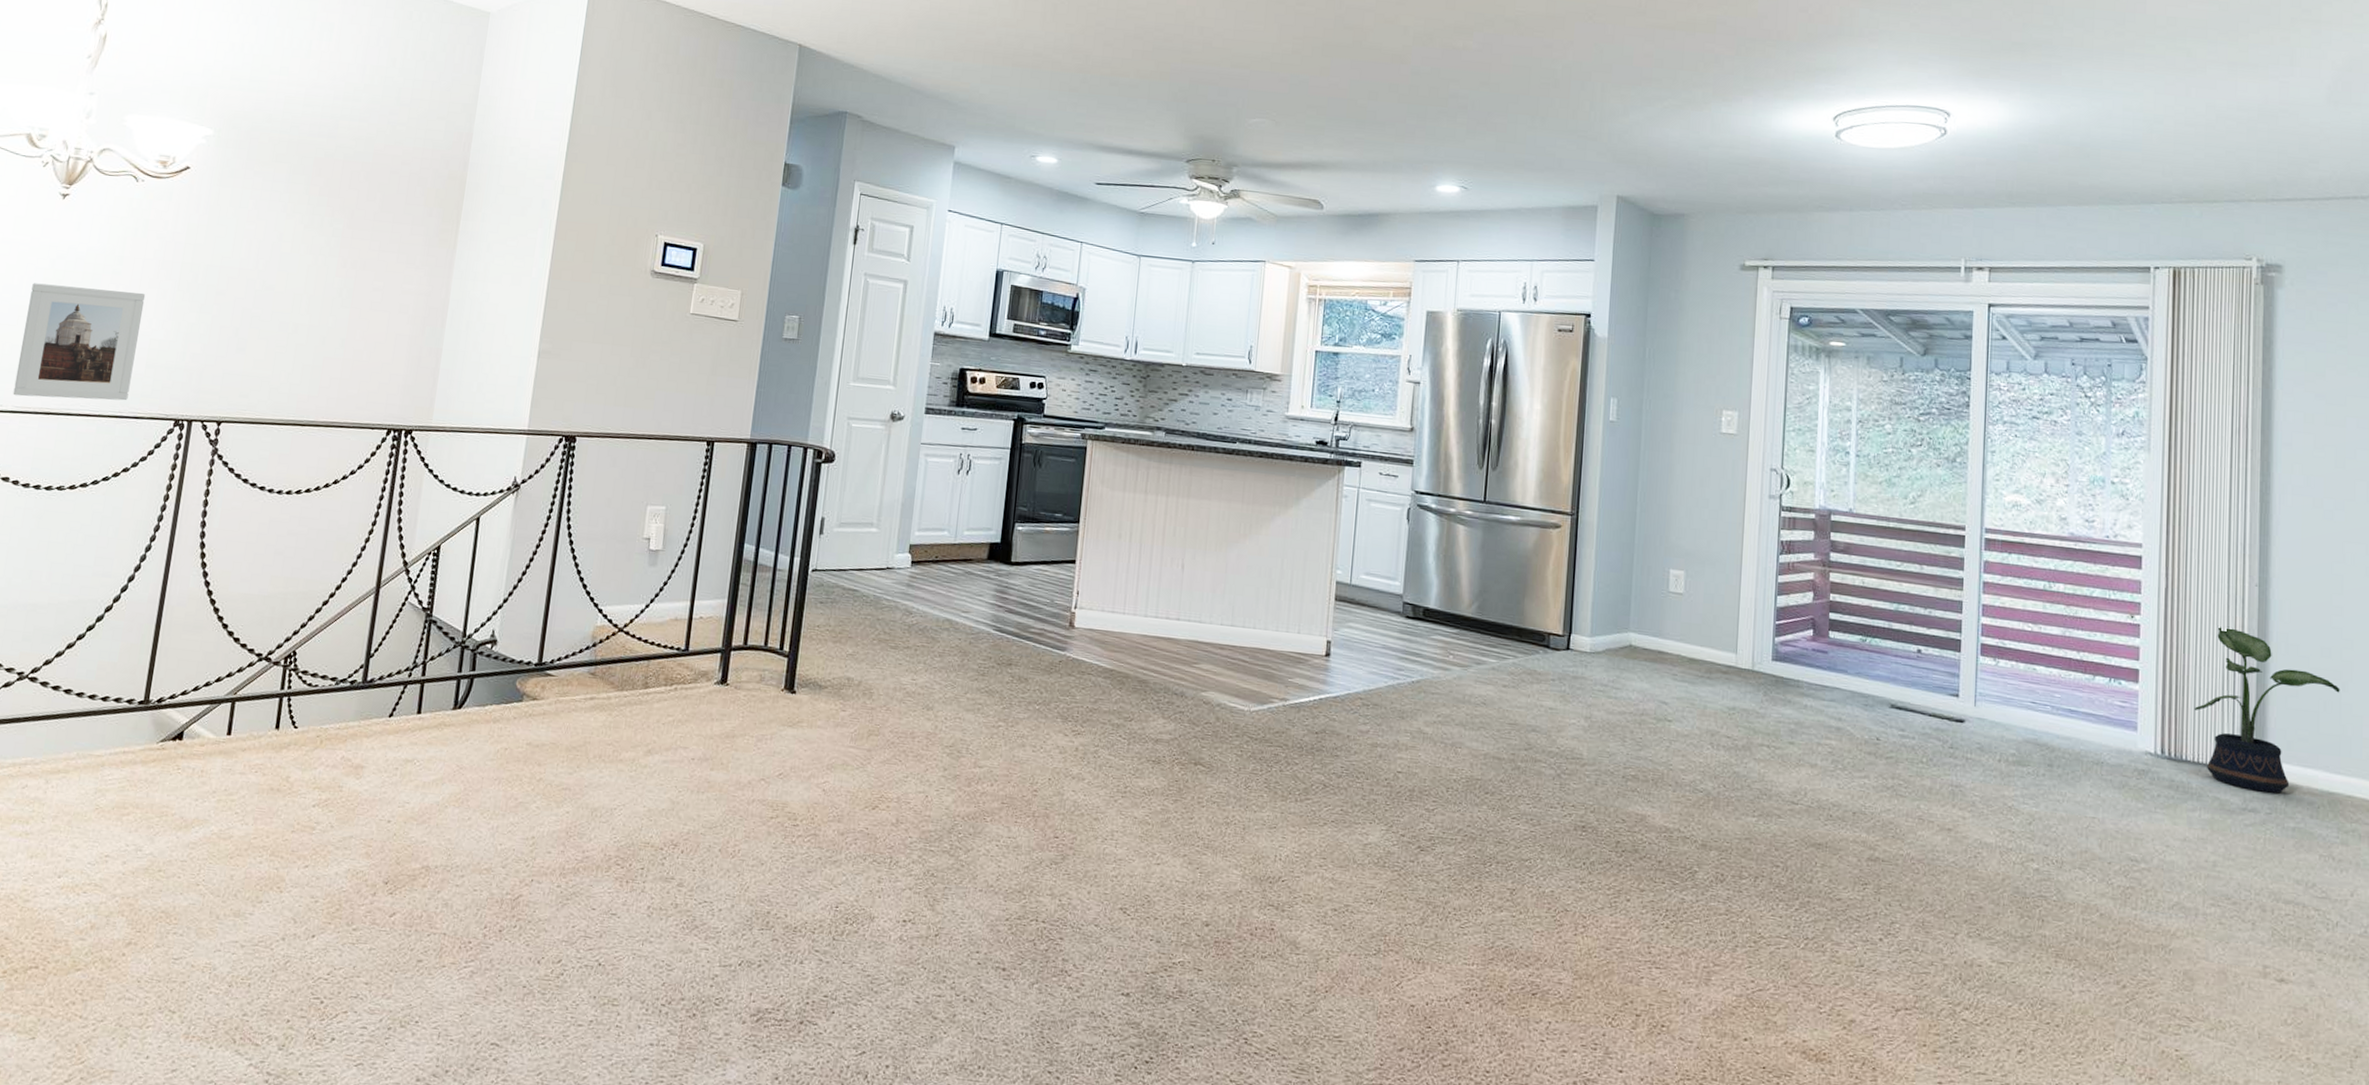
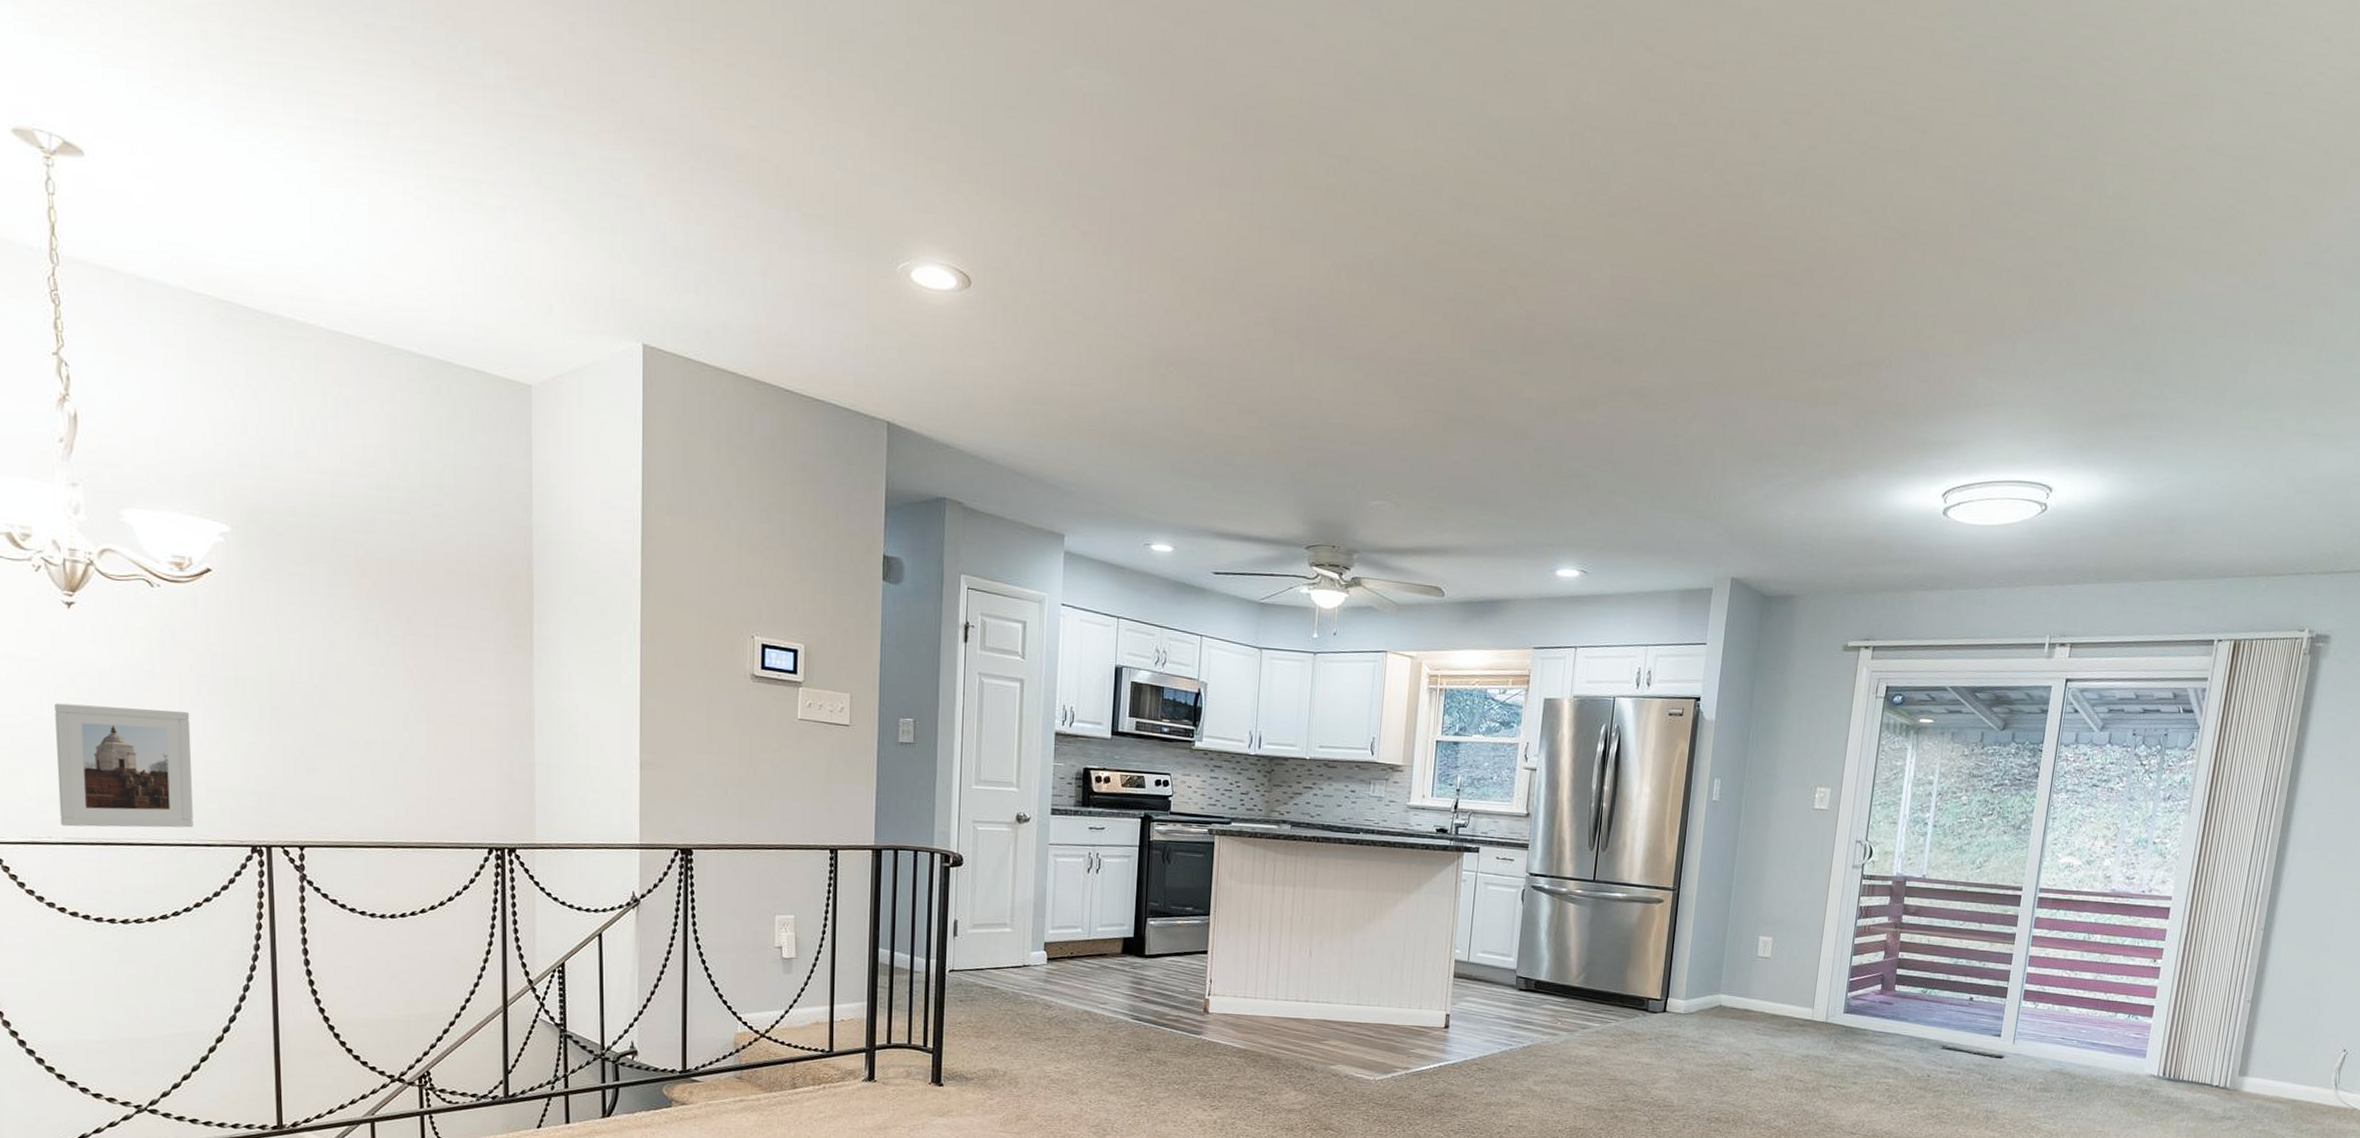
potted plant: present [2194,626,2340,794] -> none [2195,966,2316,1103]

